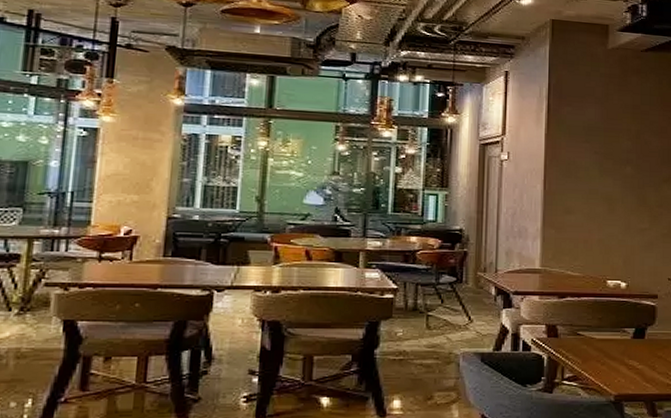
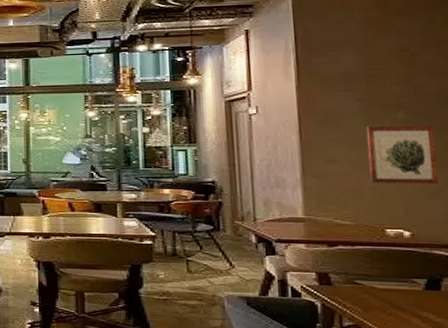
wall art: none [599,180,653,238] -> present [366,126,438,185]

